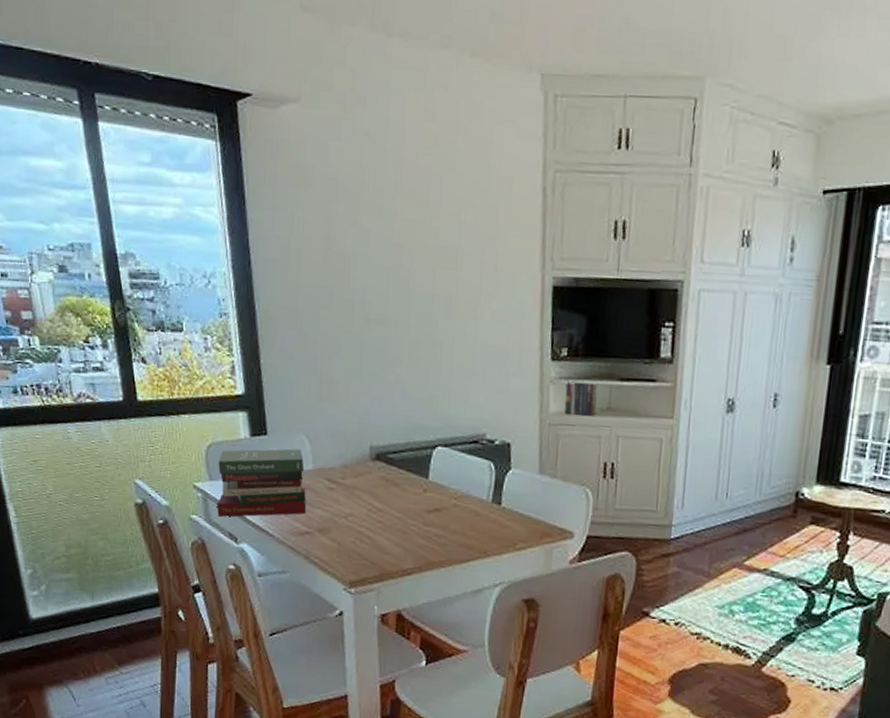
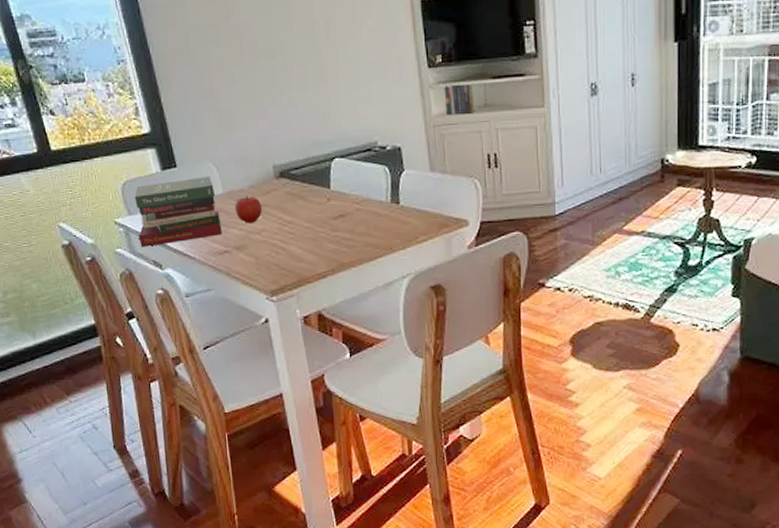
fruit: none [323,475,353,507] -> present [234,196,263,224]

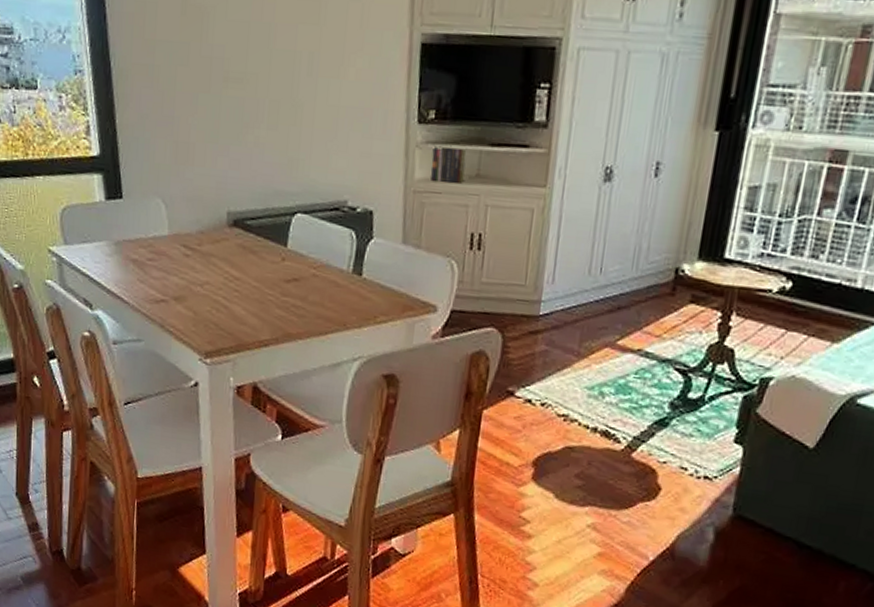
books: present [134,176,223,248] -> none [71,213,163,283]
fruit: present [234,196,263,224] -> none [178,241,209,274]

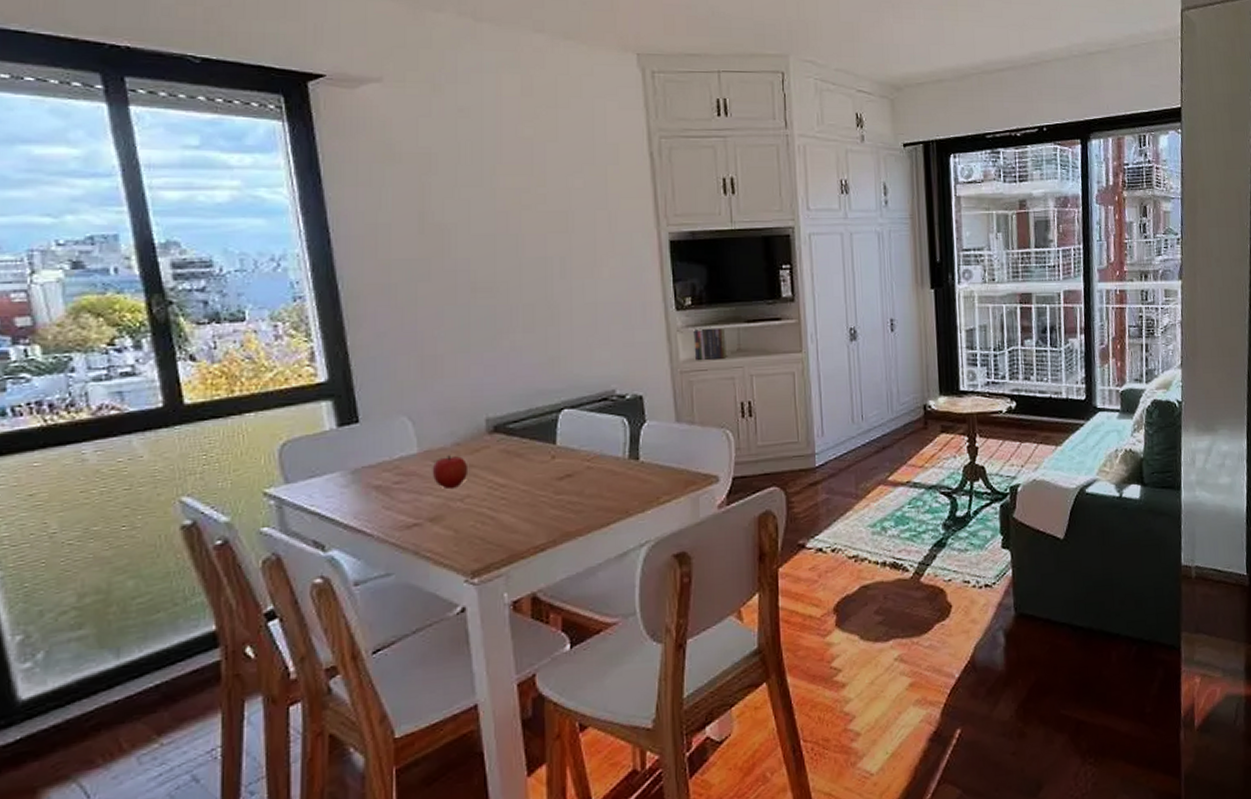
fruit: none [178,241,209,274] -> present [432,455,469,490]

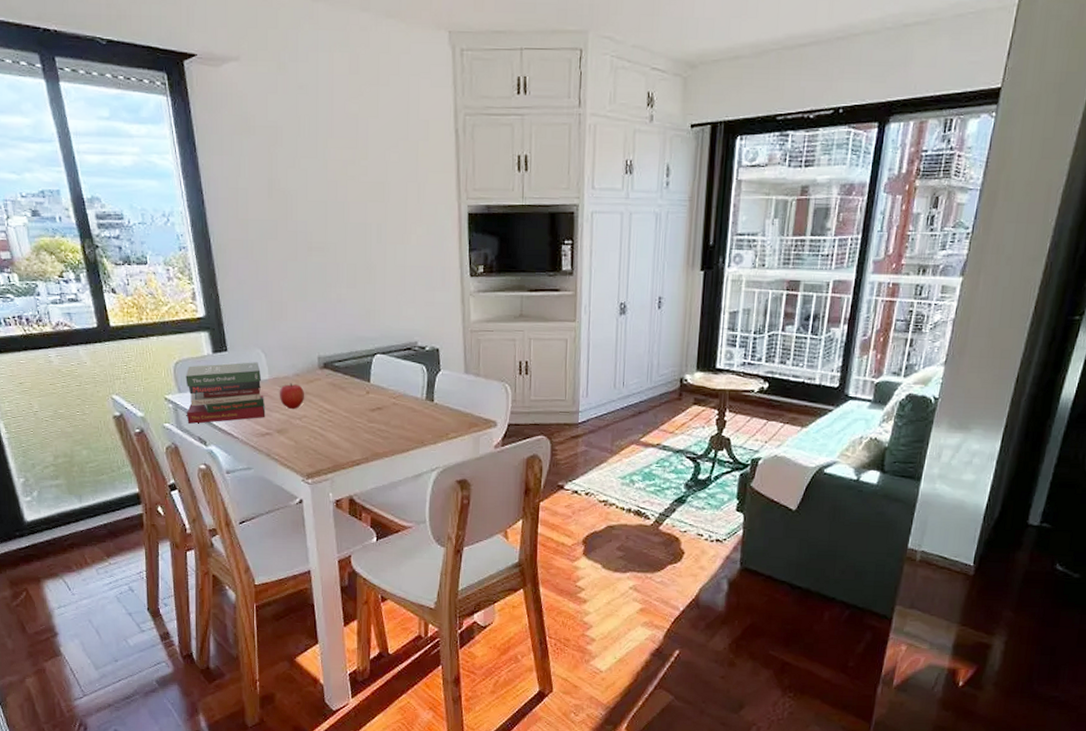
books: none [295,433,413,525] -> present [185,362,266,425]
books: present [693,326,727,361] -> none [483,293,511,323]

